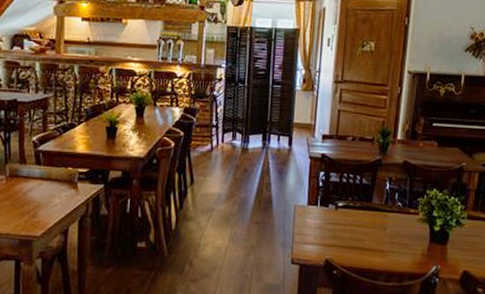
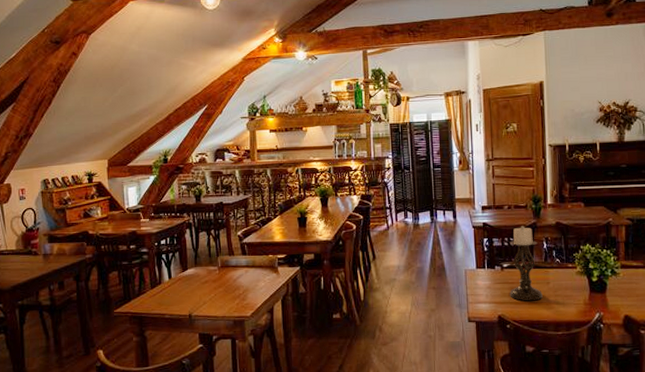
candle holder: none [341,161,380,247] -> present [509,226,543,301]

